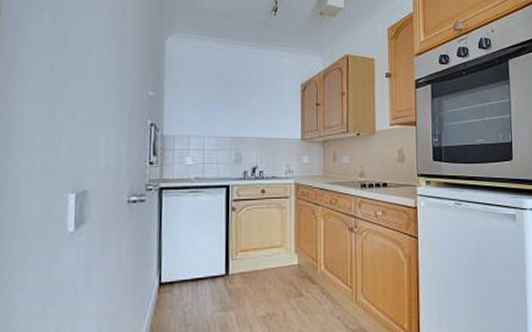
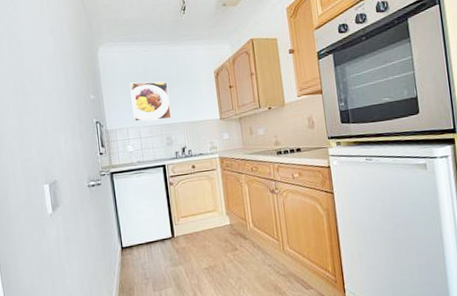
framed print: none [198,83,245,131] -> present [129,81,172,122]

